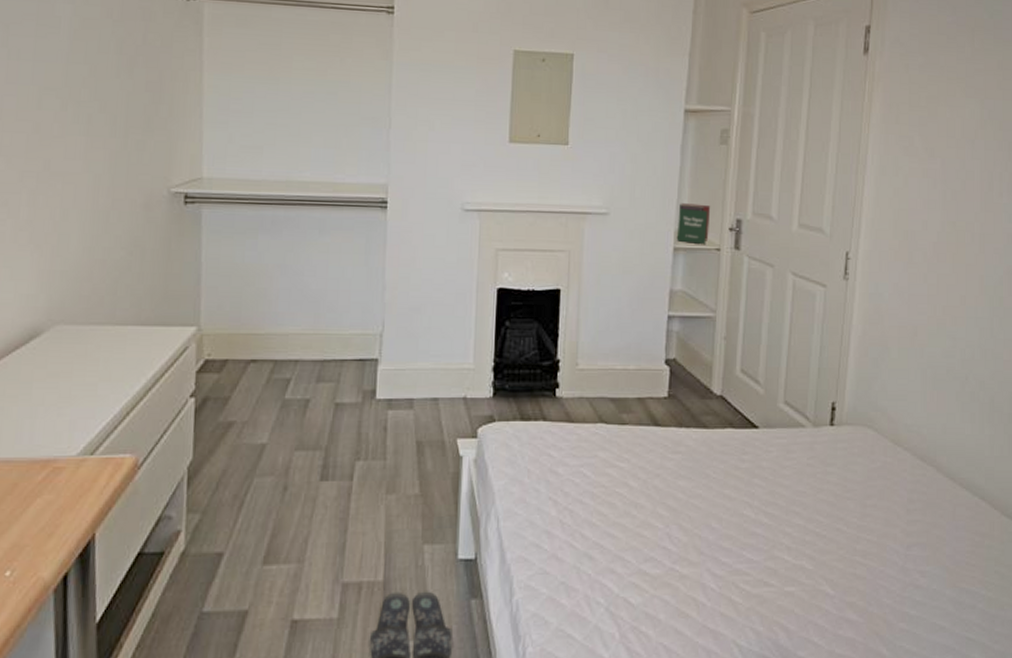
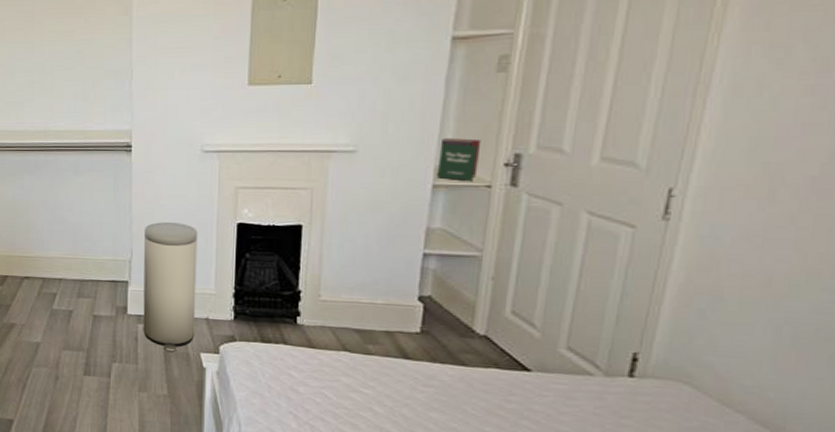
pedal bin: none [393,288,457,440] -> present [143,222,198,352]

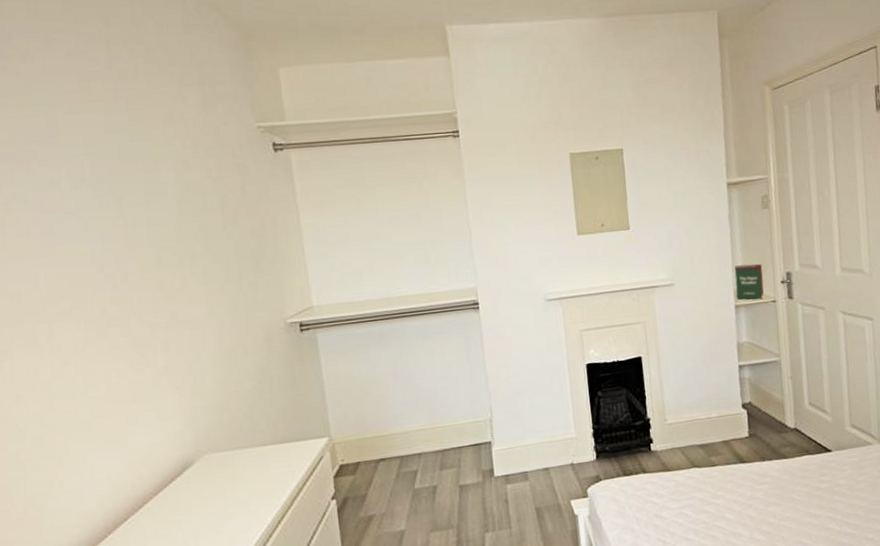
pedal bin: present [143,222,198,352] -> none [500,372,563,507]

